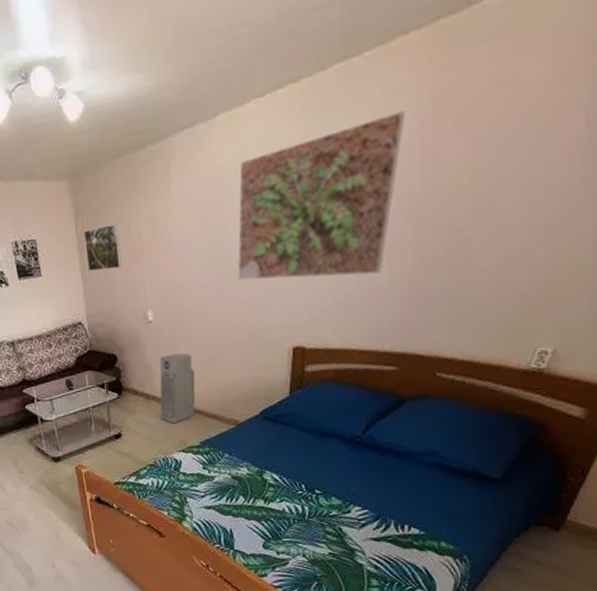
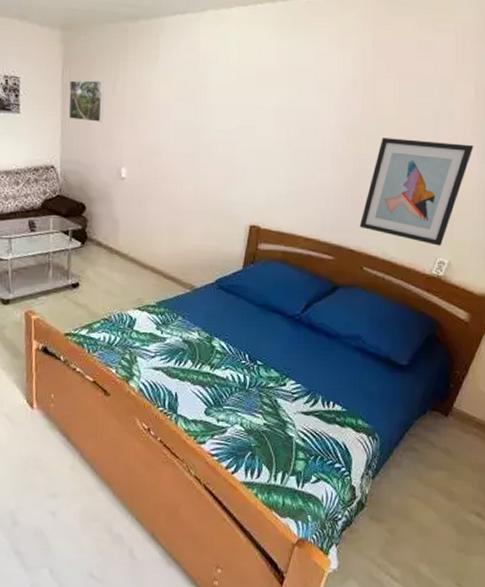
air purifier: present [160,353,196,424] -> none [121,213,159,281]
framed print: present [237,110,406,280] -> none [209,48,354,174]
wall art: none [427,196,586,333] -> present [359,137,474,246]

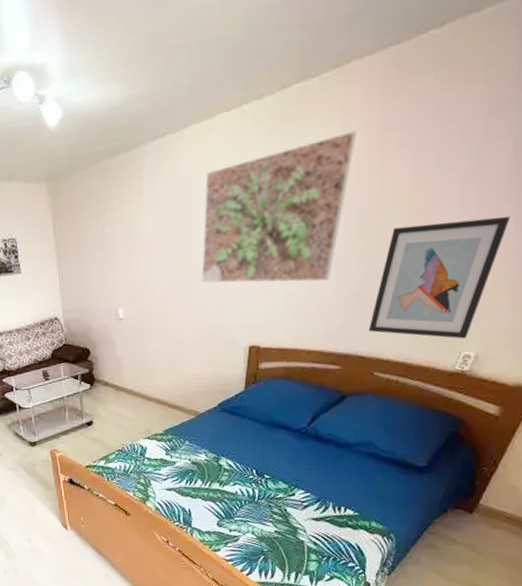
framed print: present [68,80,104,122] -> none [61,226,96,270]
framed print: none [209,48,354,174] -> present [201,131,357,283]

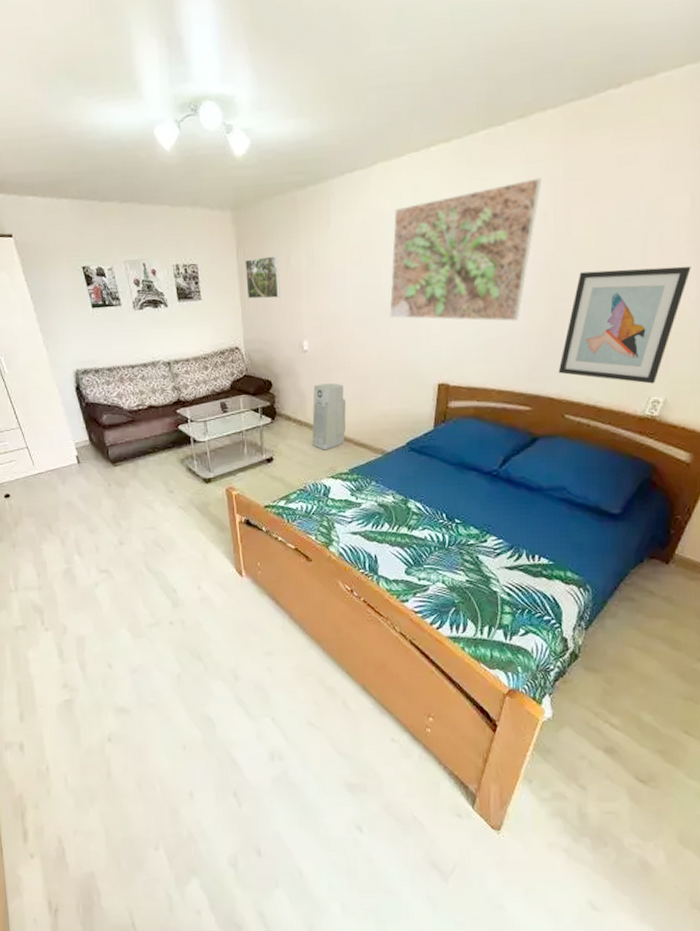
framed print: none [61,226,96,270] -> present [245,256,280,299]
air purifier: none [128,349,161,413] -> present [311,383,346,451]

